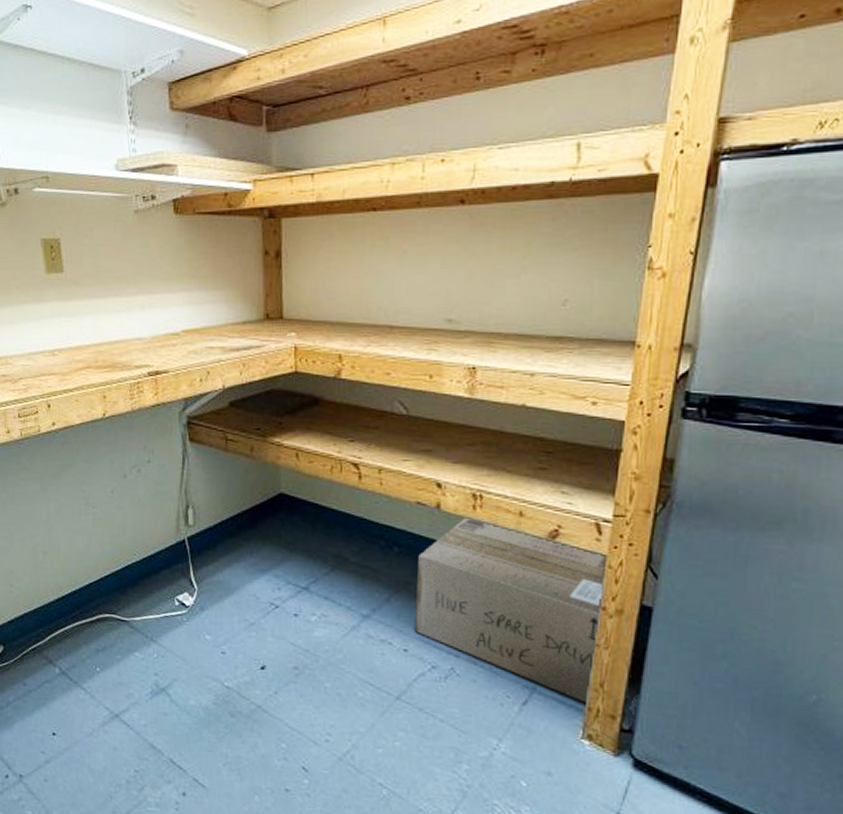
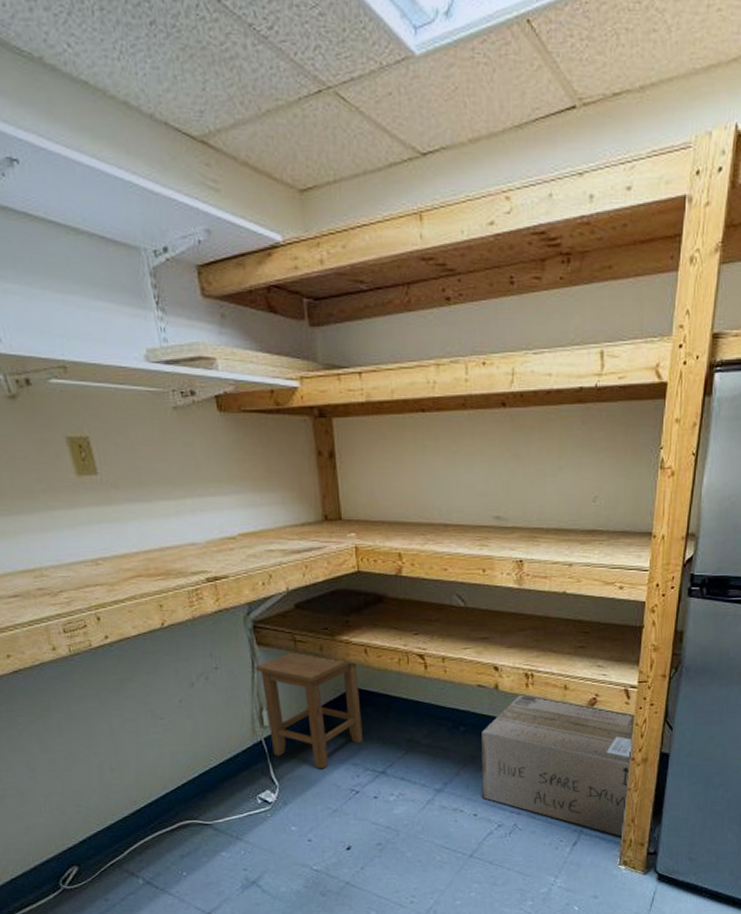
stool: none [185,449,288,577] -> present [255,650,363,769]

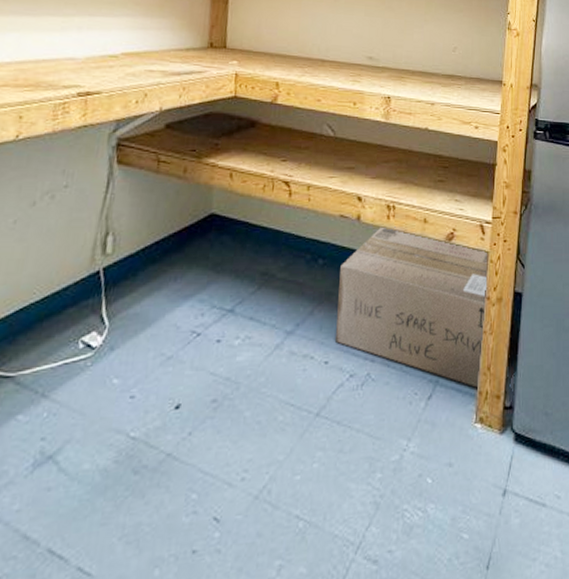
stool: present [255,650,363,769] -> none [109,171,219,306]

